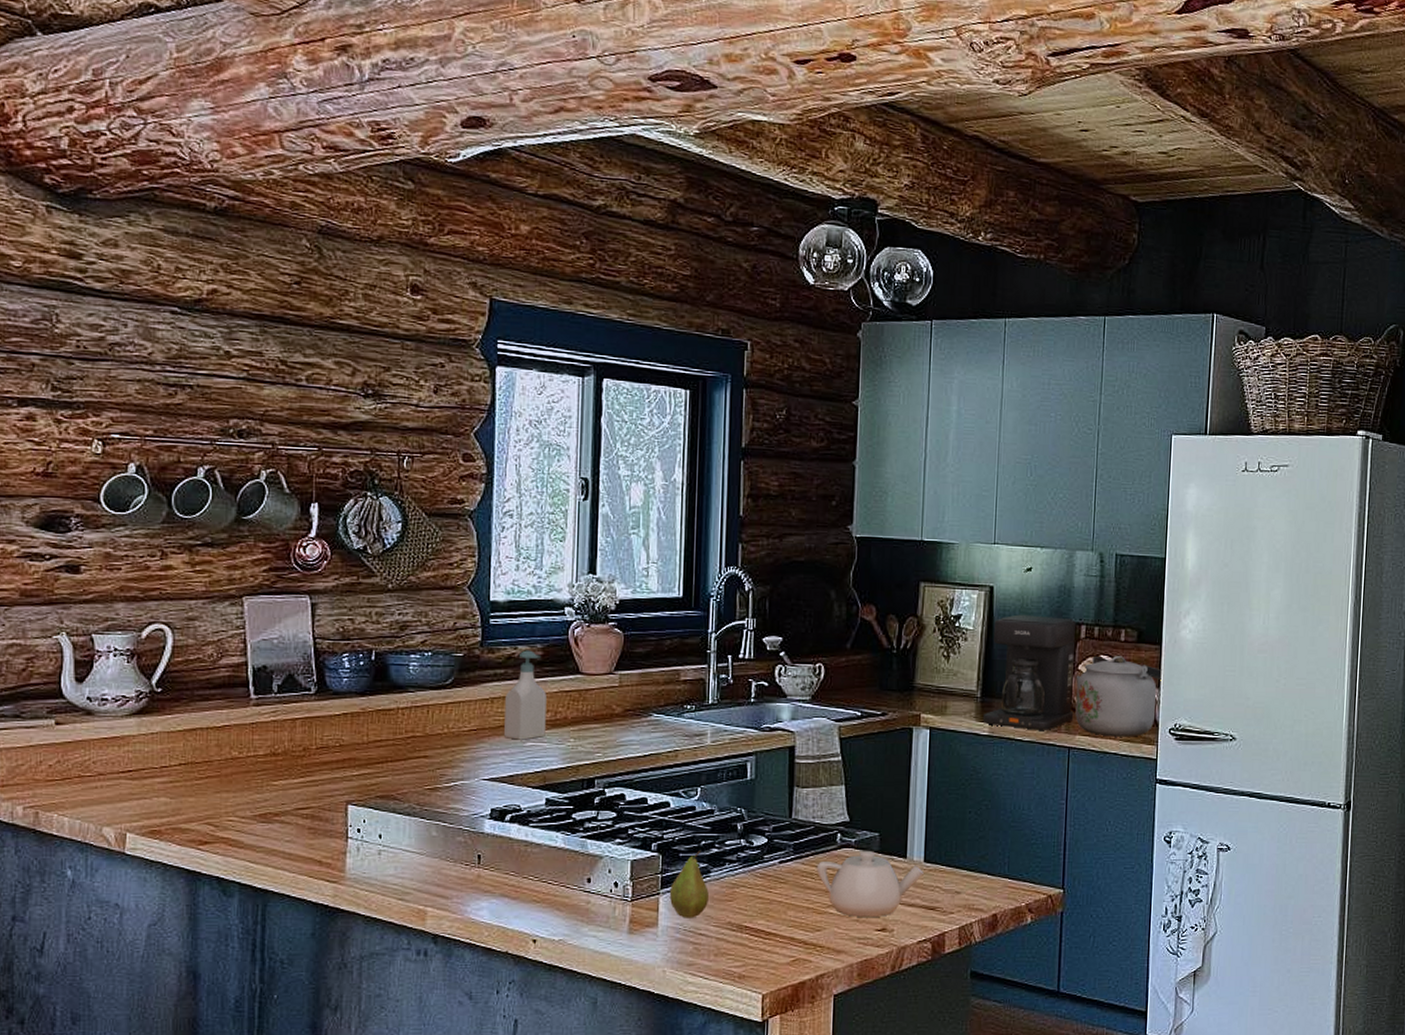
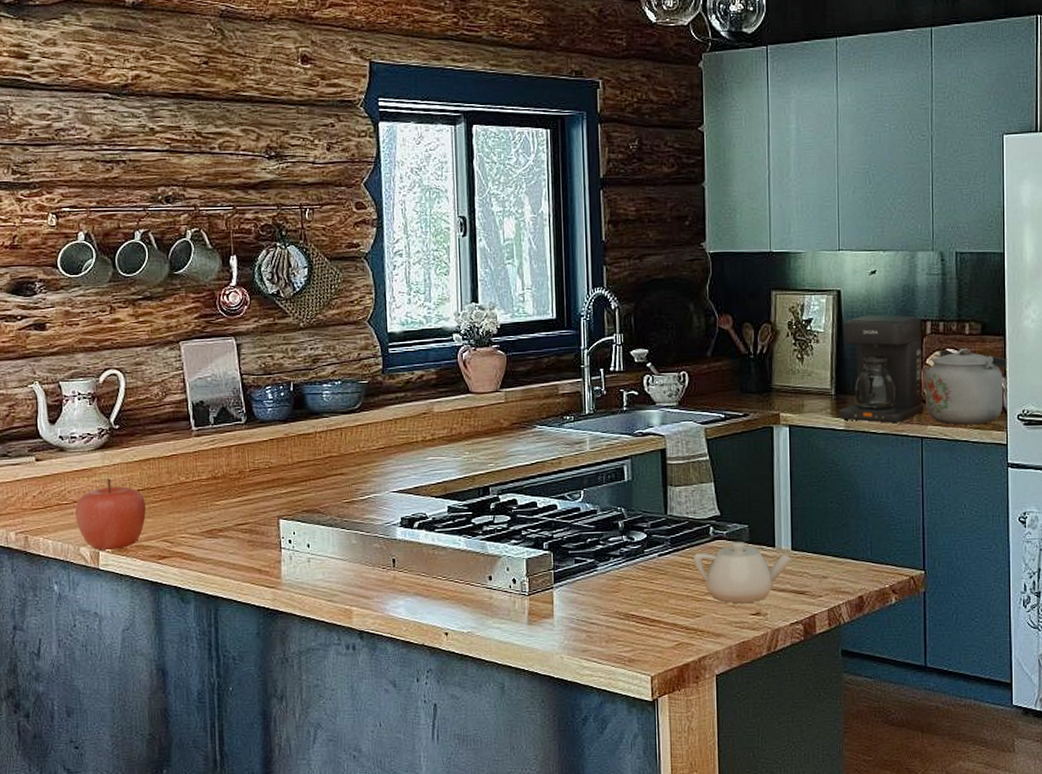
fruit: none [100,748,187,833] -> present [75,478,146,551]
soap bottle: present [504,650,547,740] -> none [407,374,444,455]
fruit: present [669,850,709,918] -> none [561,547,597,609]

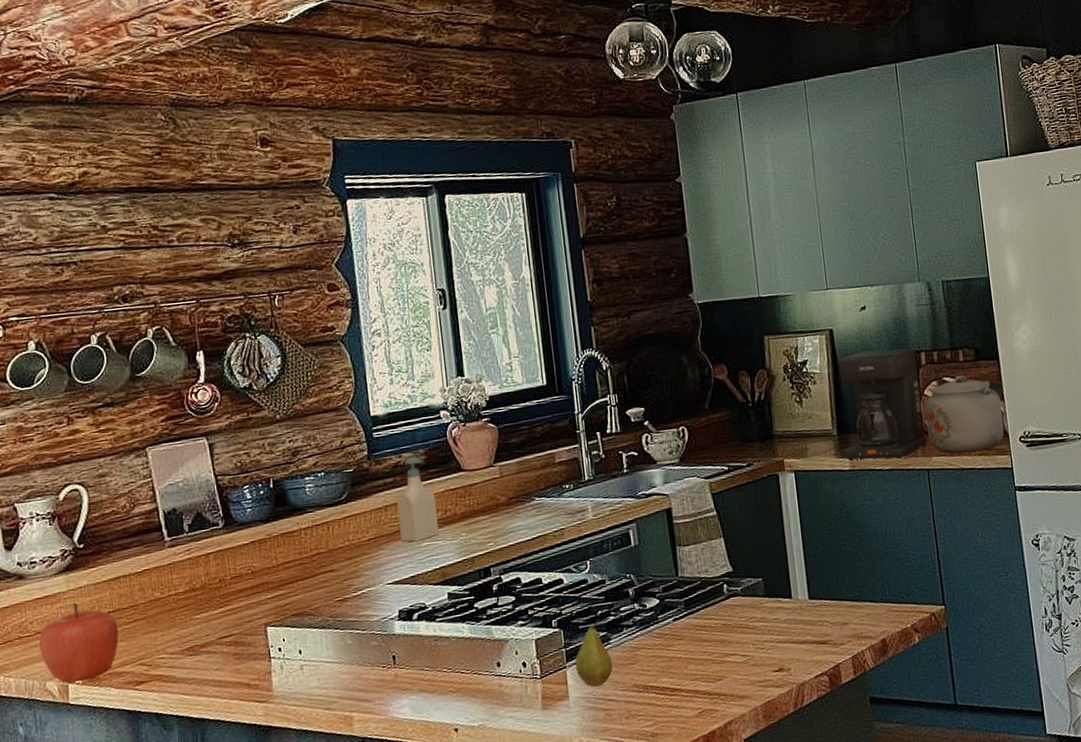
soap bottle: none [407,374,444,455] -> present [397,456,439,542]
fruit: none [561,547,597,609] -> present [574,620,613,687]
teapot: present [693,541,792,603] -> none [709,595,810,662]

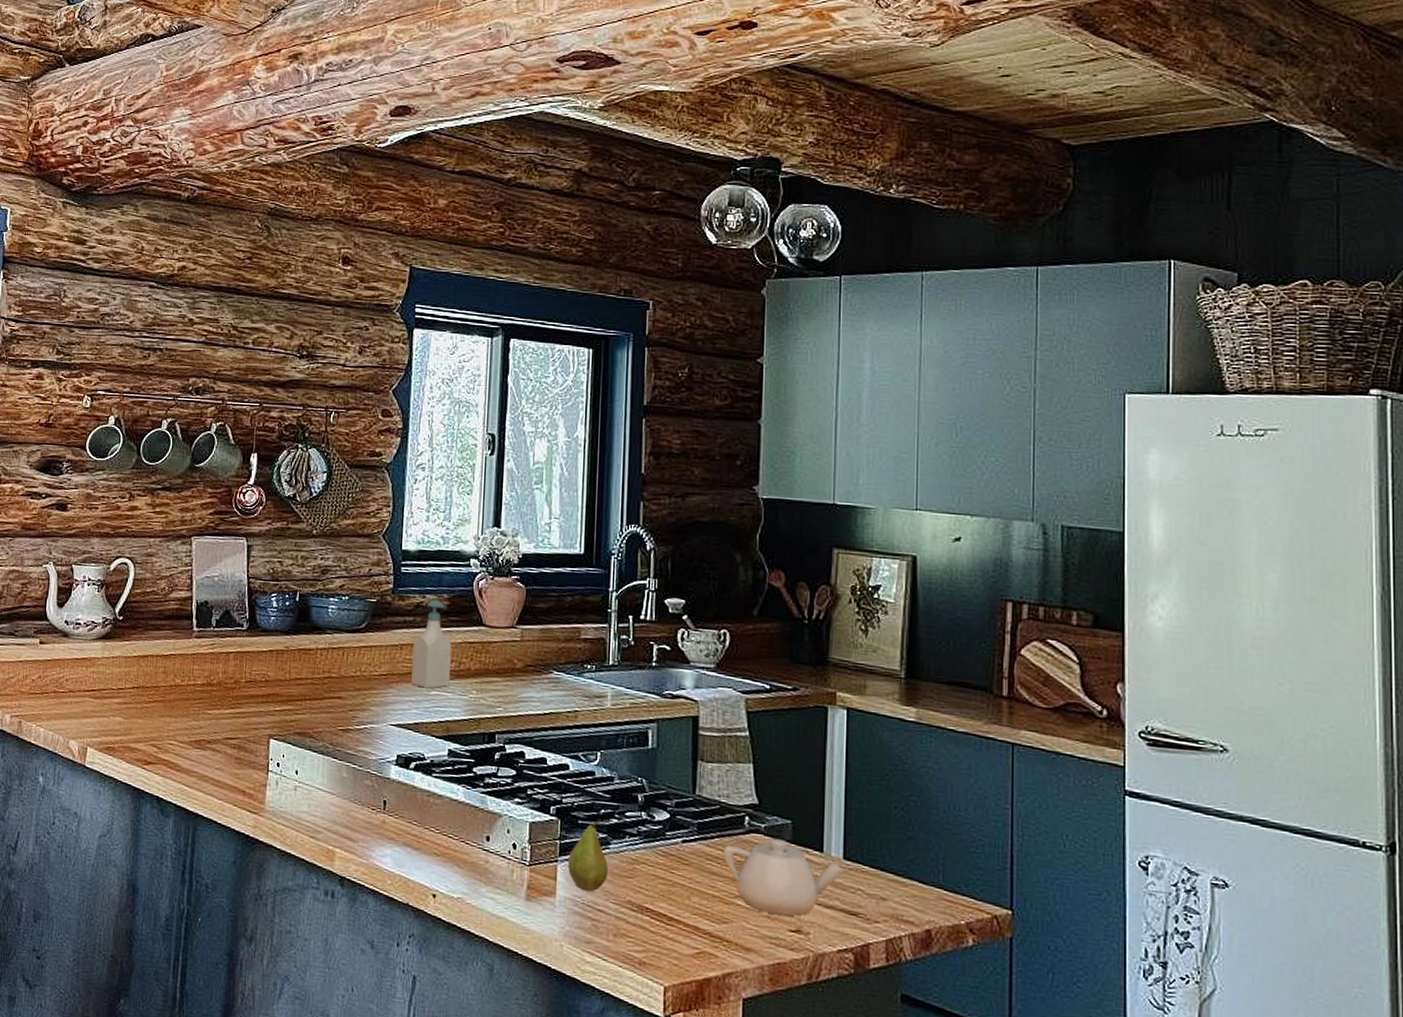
fruit: present [38,602,119,683] -> none [69,670,139,748]
teapot: none [709,595,810,662] -> present [722,838,843,916]
coffee maker: present [839,348,927,460] -> none [907,588,1016,722]
kettle: present [923,375,1004,454] -> none [1018,641,1126,738]

